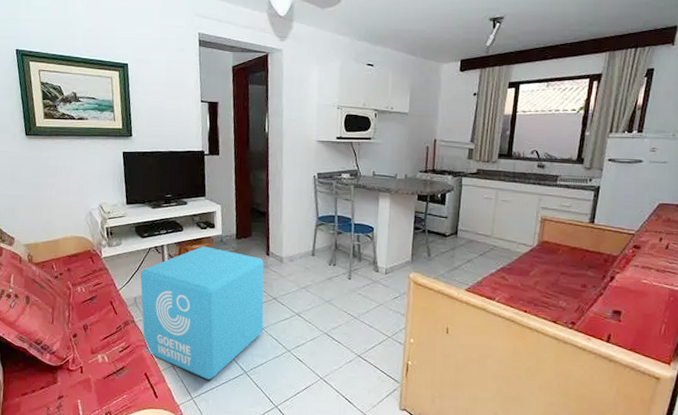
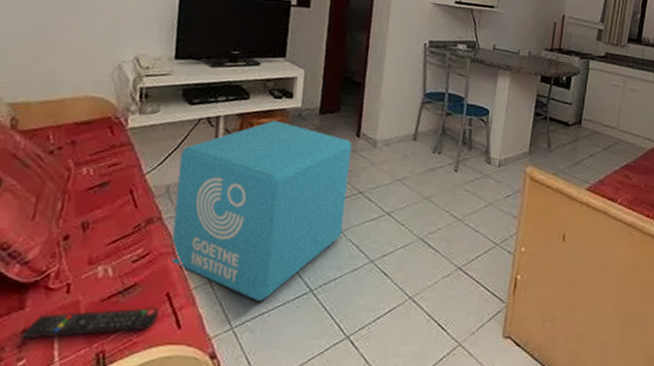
remote control: none [57,383,142,403] -> present [19,308,160,340]

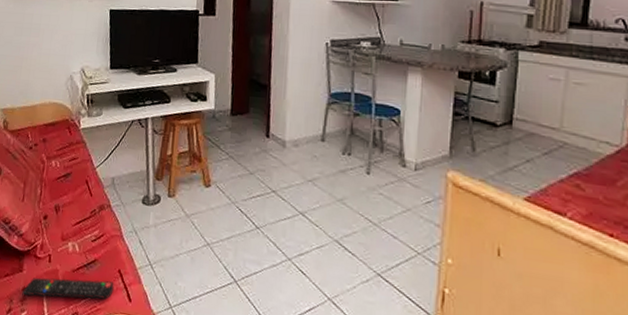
ottoman: present [170,120,353,305] -> none [119,122,263,289]

